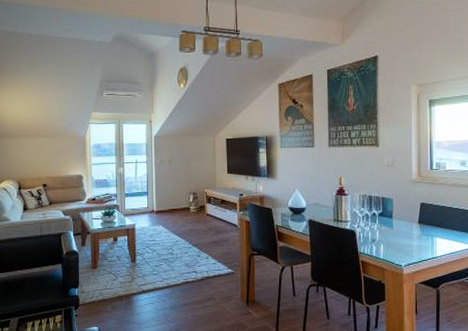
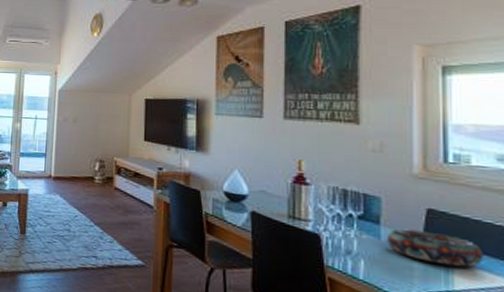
decorative bowl: none [397,219,453,241] -> present [387,228,483,268]

